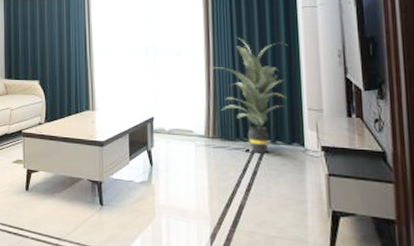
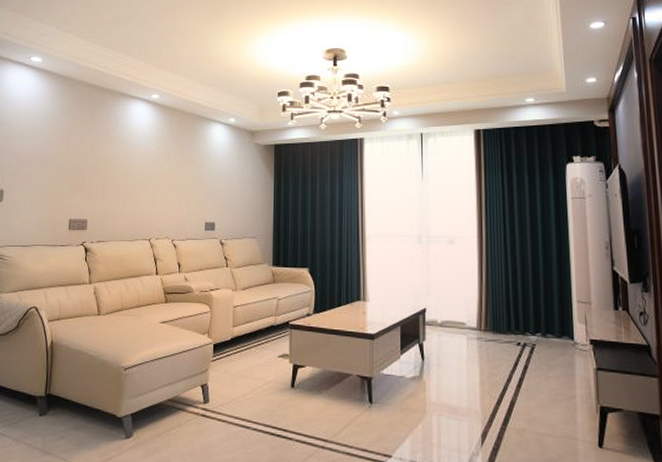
indoor plant: present [211,37,288,154] -> none [484,227,558,347]

